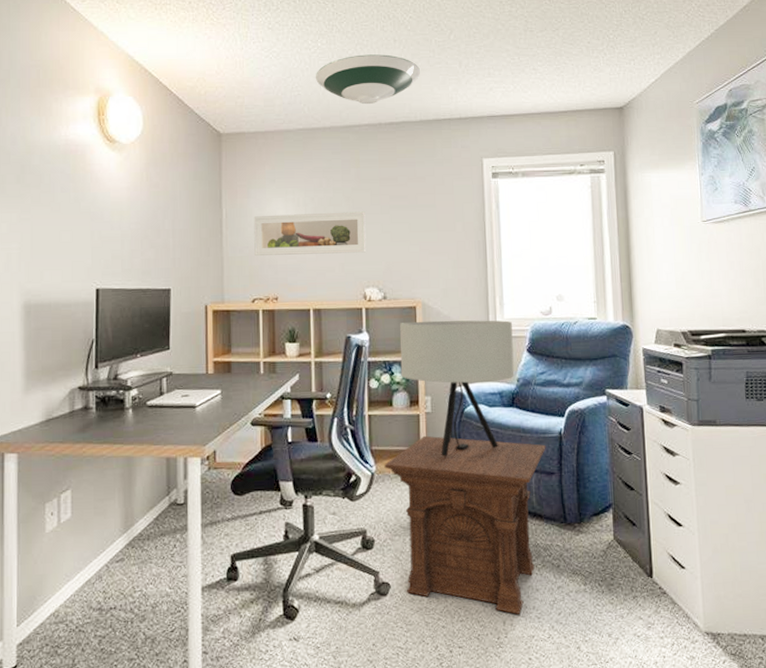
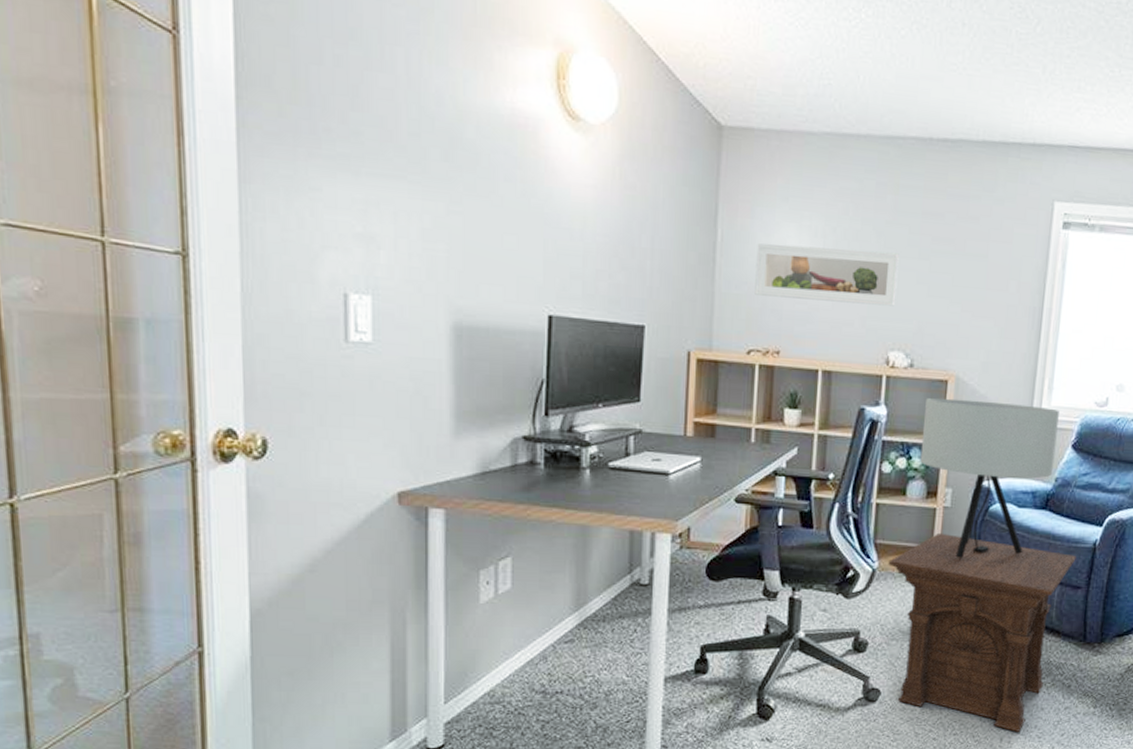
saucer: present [316,54,421,105] -> none [854,38,992,111]

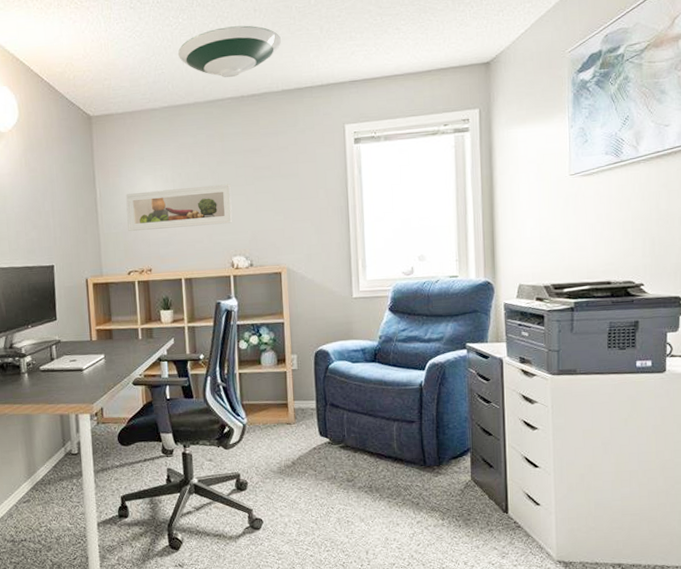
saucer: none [854,38,992,111] -> present [178,25,282,78]
side table: present [888,532,1076,732] -> none [254,390,407,545]
table lamp: present [920,398,1059,558] -> none [266,282,377,409]

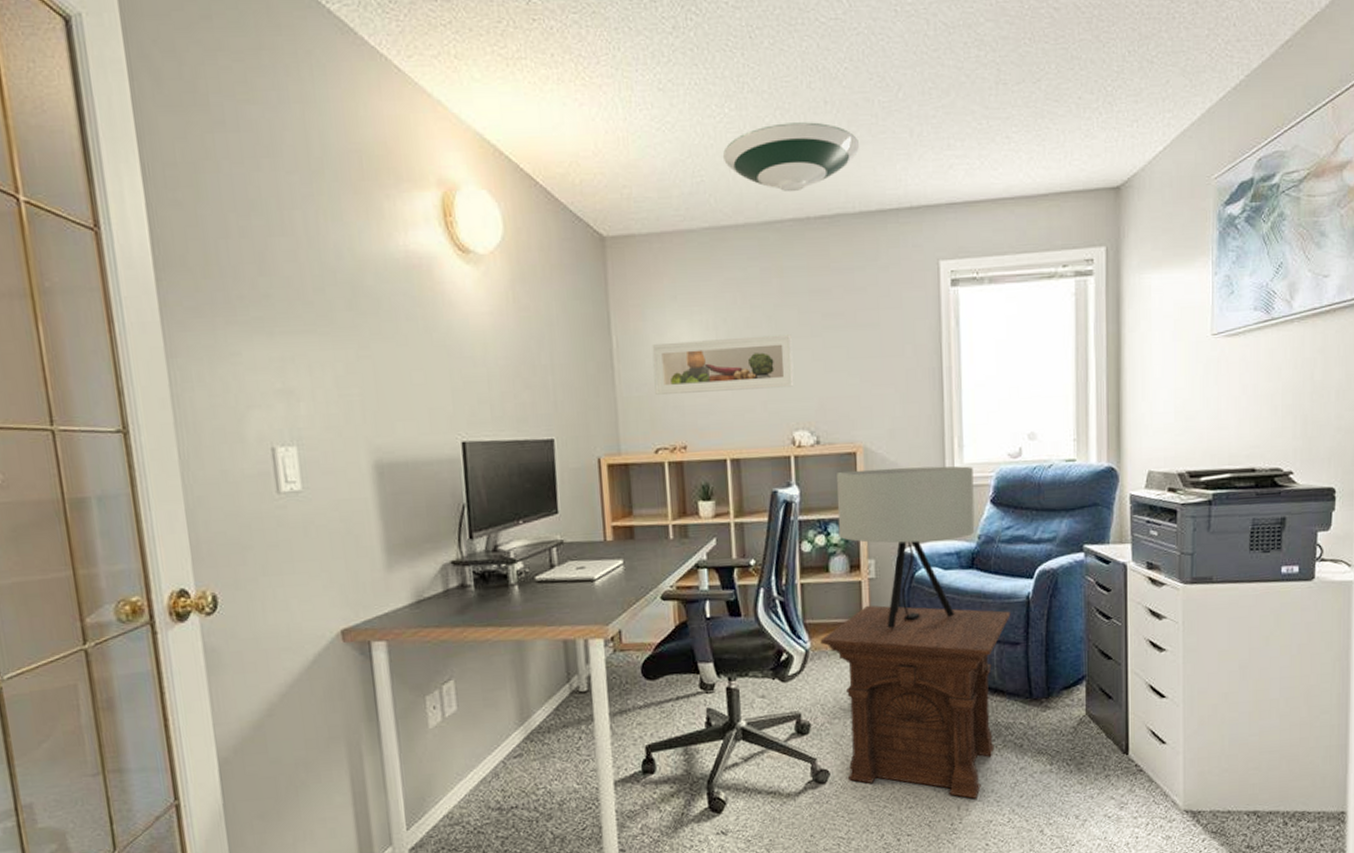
side table: none [254,390,407,545] -> present [820,605,1011,799]
table lamp: none [266,282,377,409] -> present [836,466,975,628]

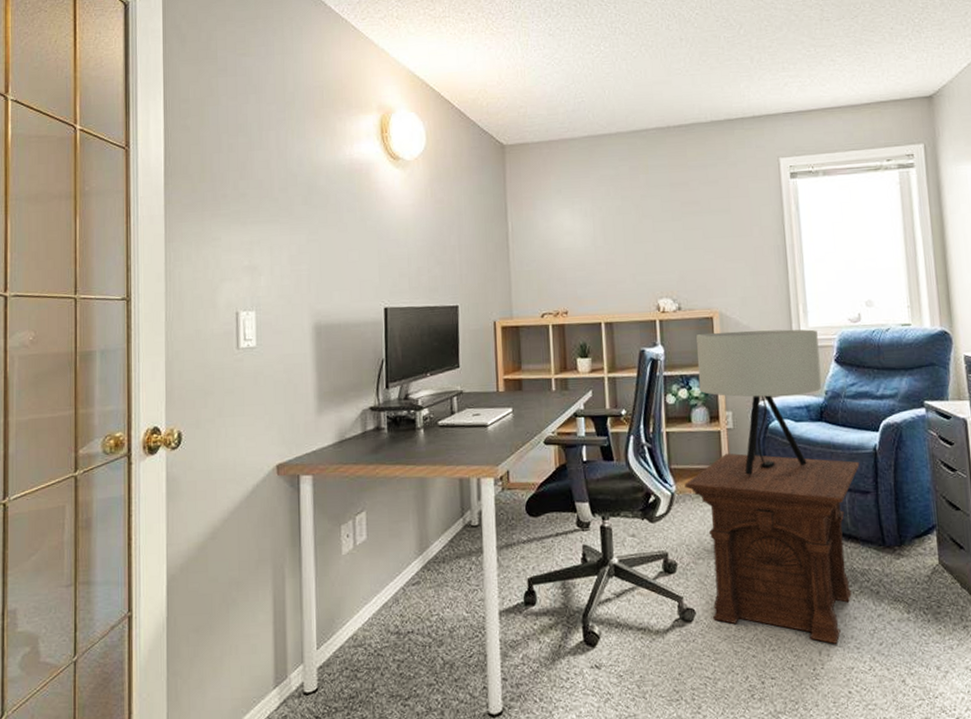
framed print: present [652,334,794,395] -> none [540,219,659,269]
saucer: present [723,122,860,193] -> none [600,54,710,108]

